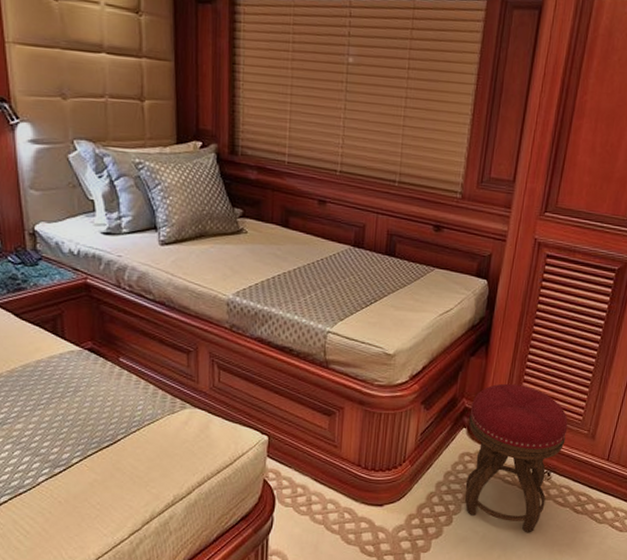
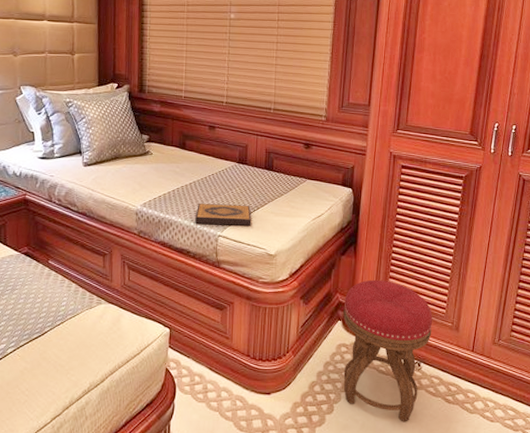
hardback book: none [299,293,368,321] -> present [195,203,252,226]

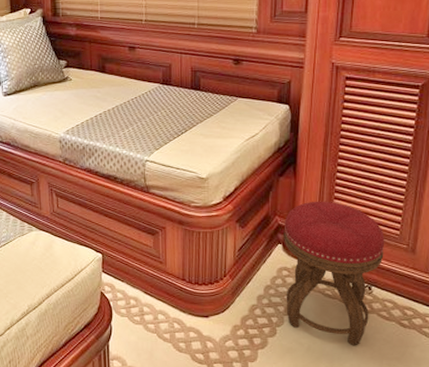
hardback book: present [195,203,252,226] -> none [120,127,180,150]

